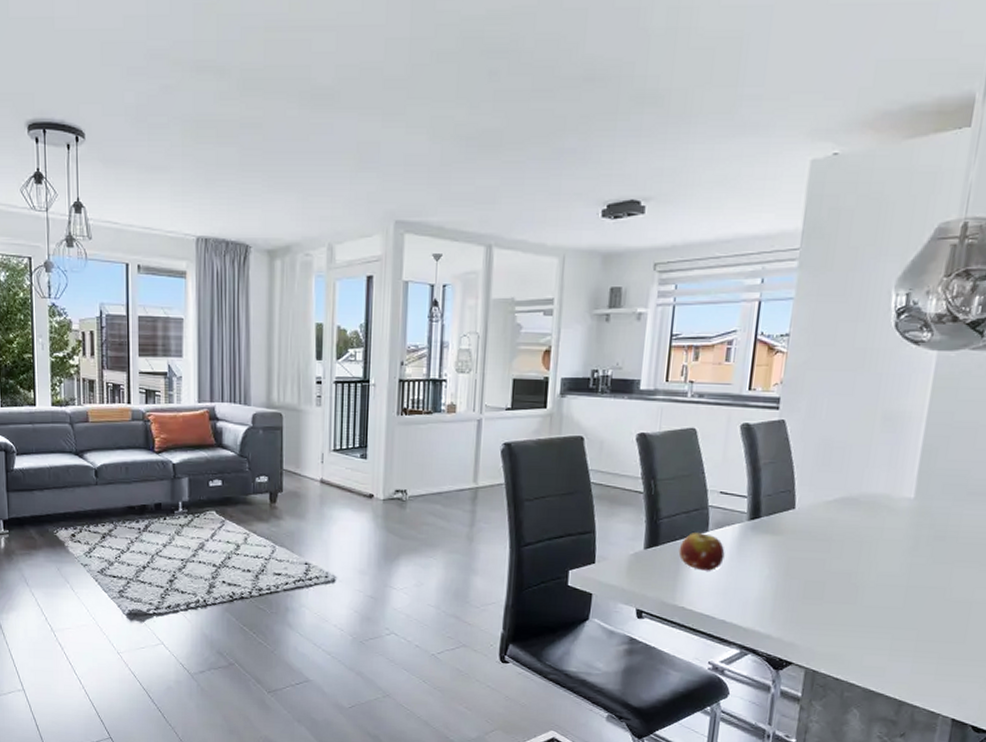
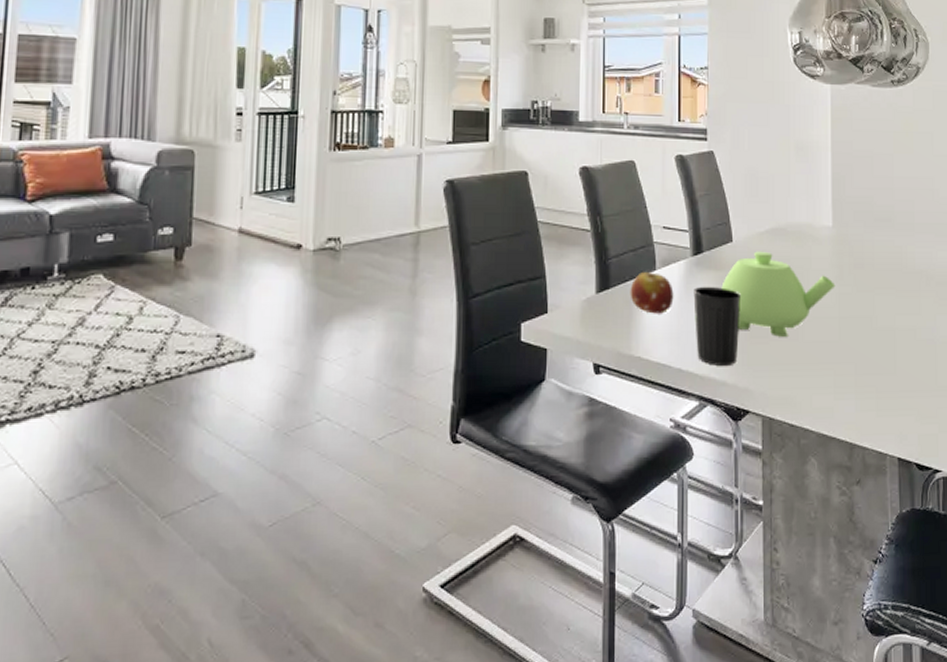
cup: none [743,548,797,621] -> present [693,286,740,366]
teapot: none [777,519,908,600] -> present [721,251,836,337]

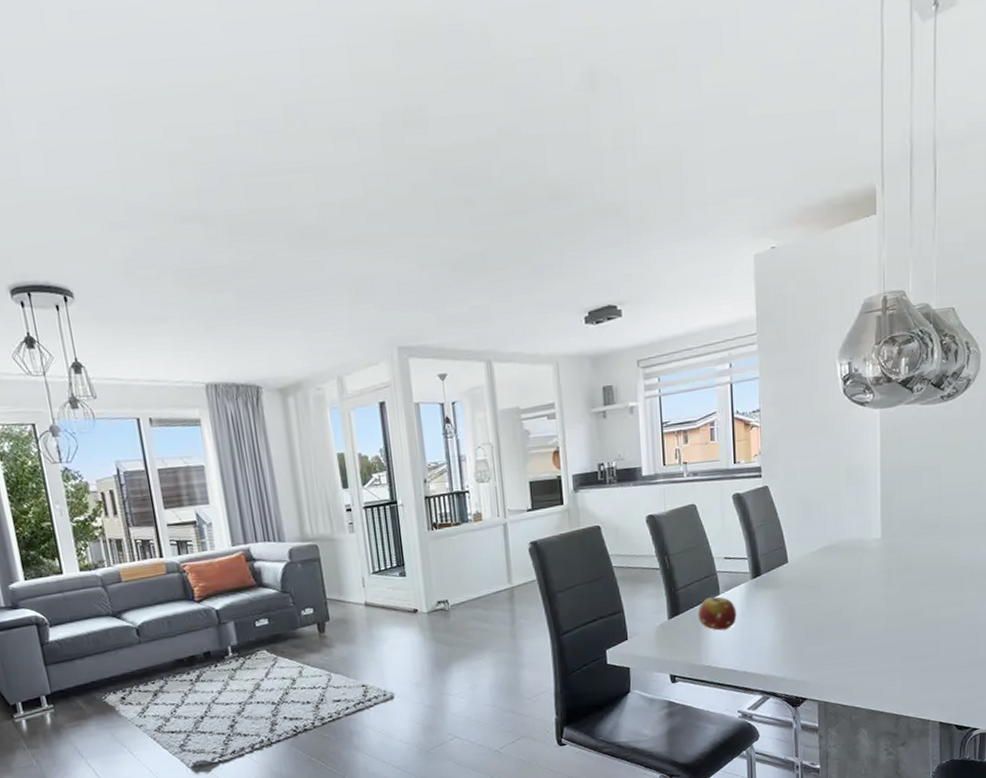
cup: present [693,286,740,366] -> none [754,602,797,666]
teapot: present [721,251,836,337] -> none [779,567,884,637]

